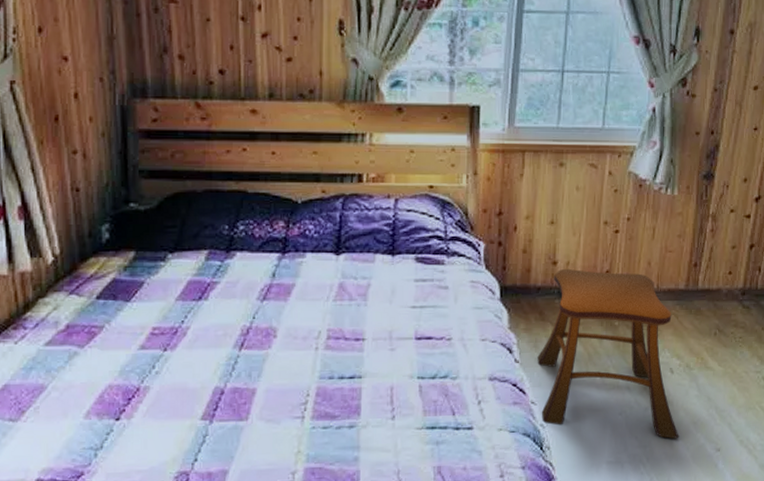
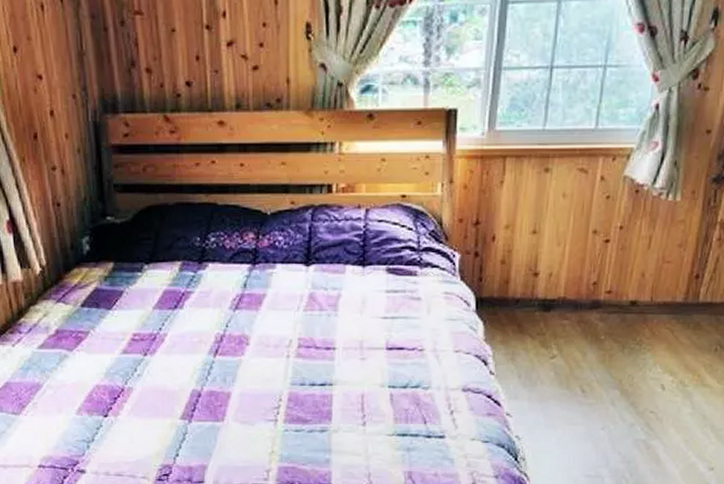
stool: present [537,268,679,439] -> none [514,280,668,455]

